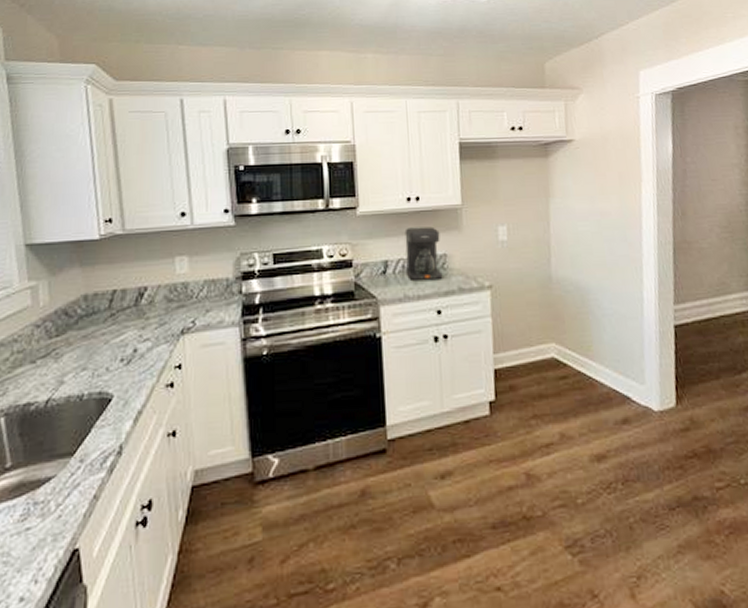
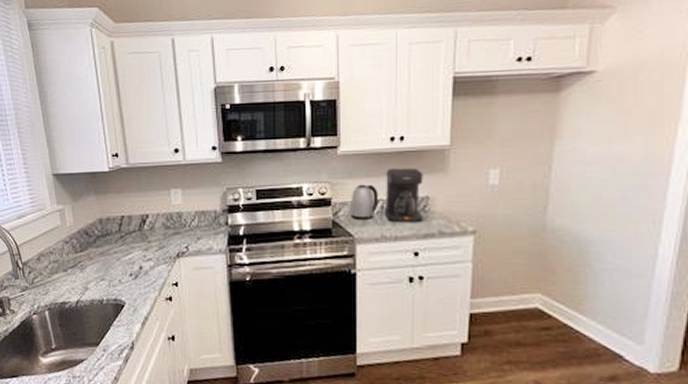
kettle: none [372,244,399,280] -> present [351,184,378,219]

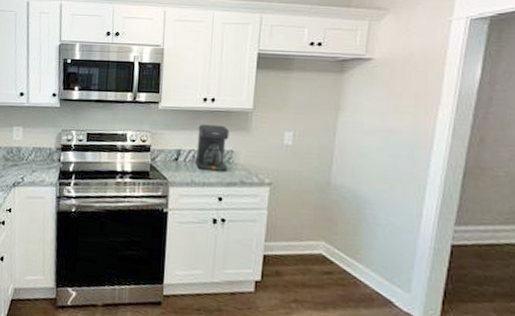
kettle: present [351,184,378,219] -> none [166,135,191,166]

